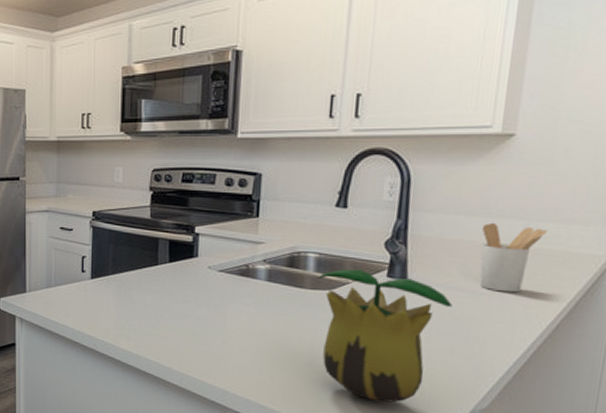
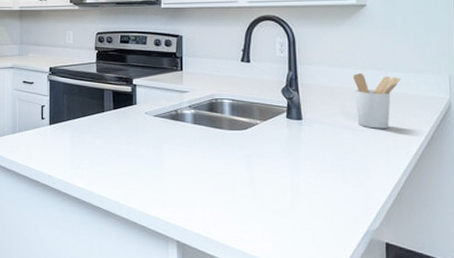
plant pot: present [317,268,453,403] -> none [233,112,339,227]

